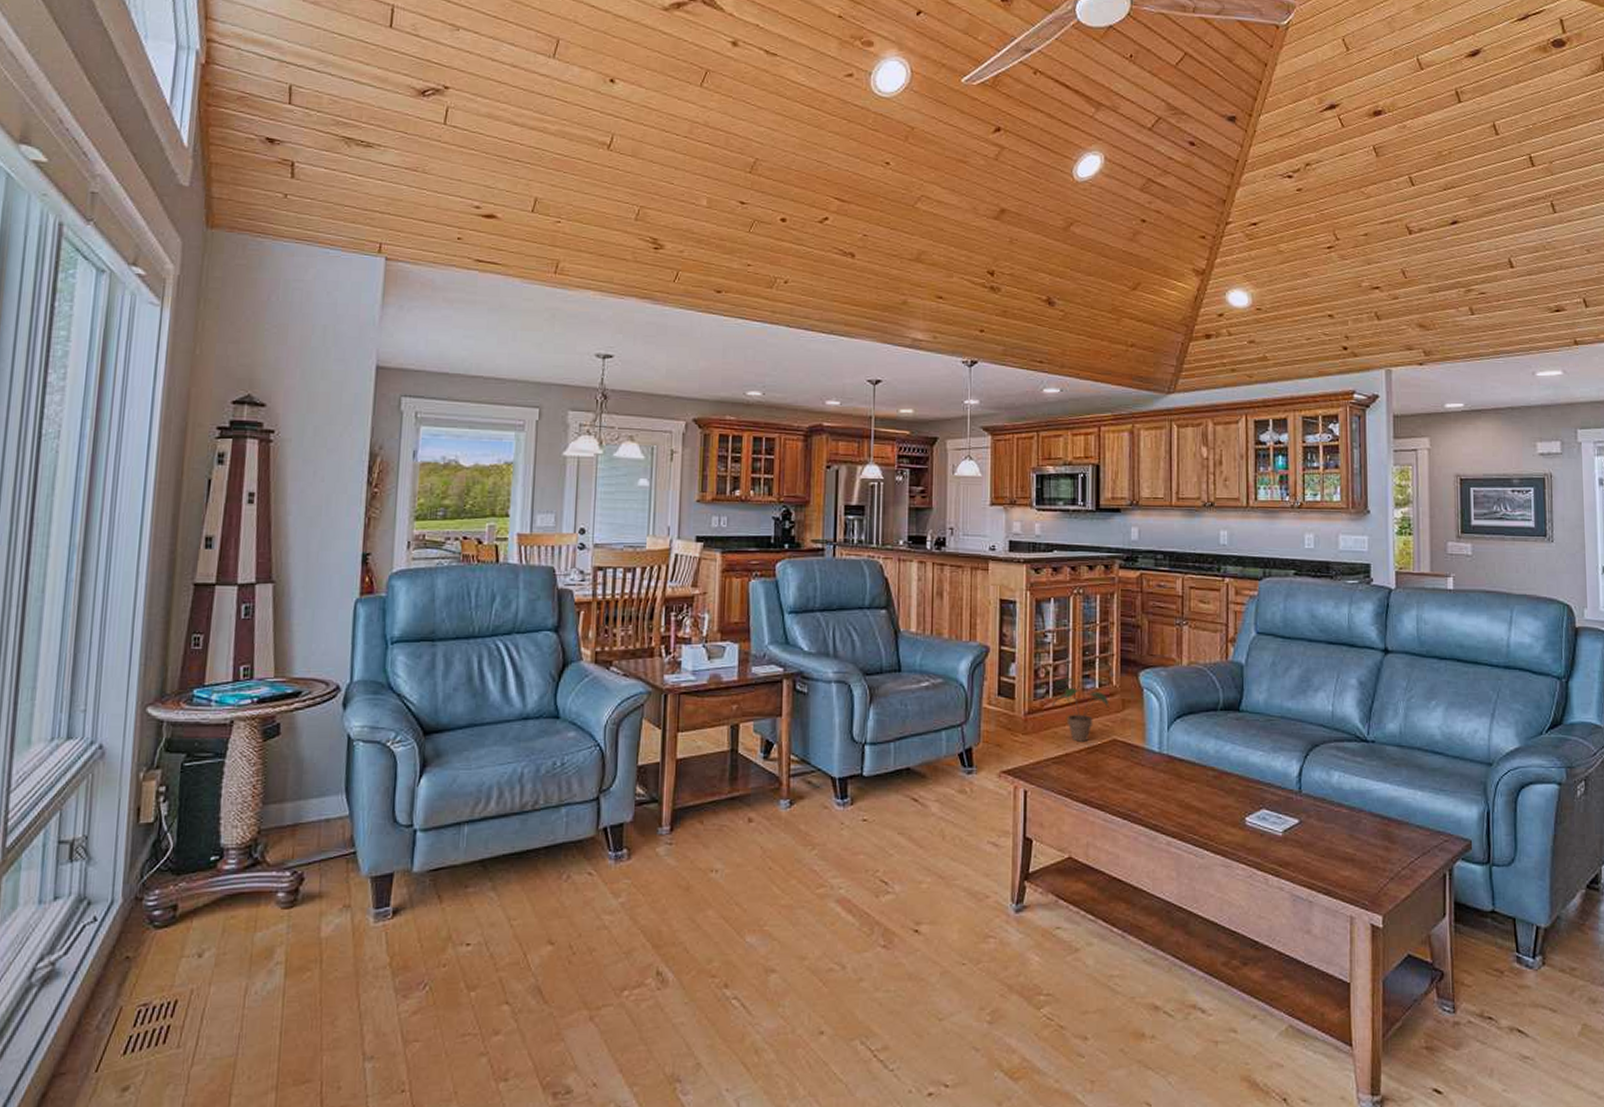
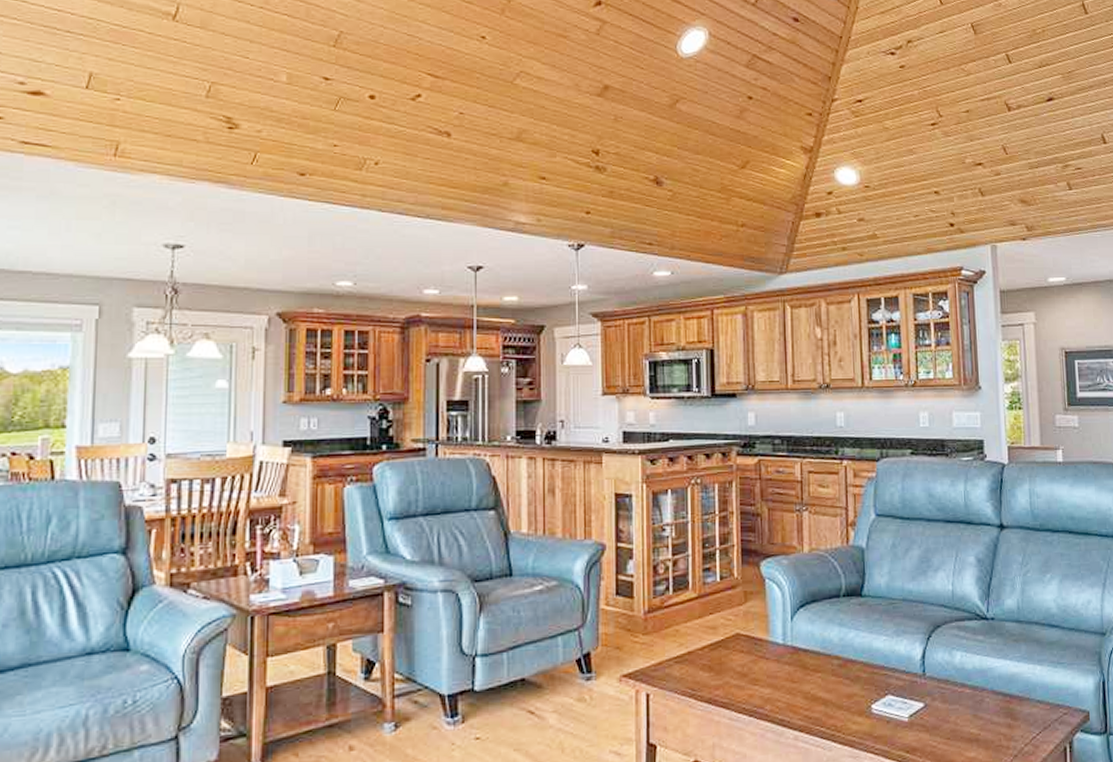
potted plant: present [1052,677,1109,742] -> none [673,571,731,639]

